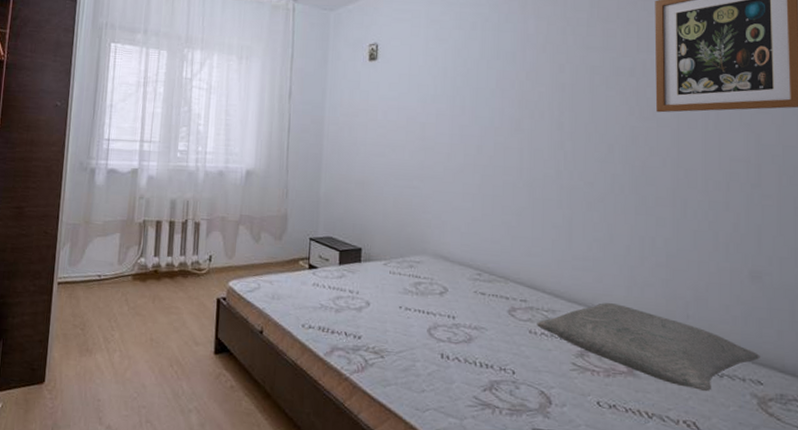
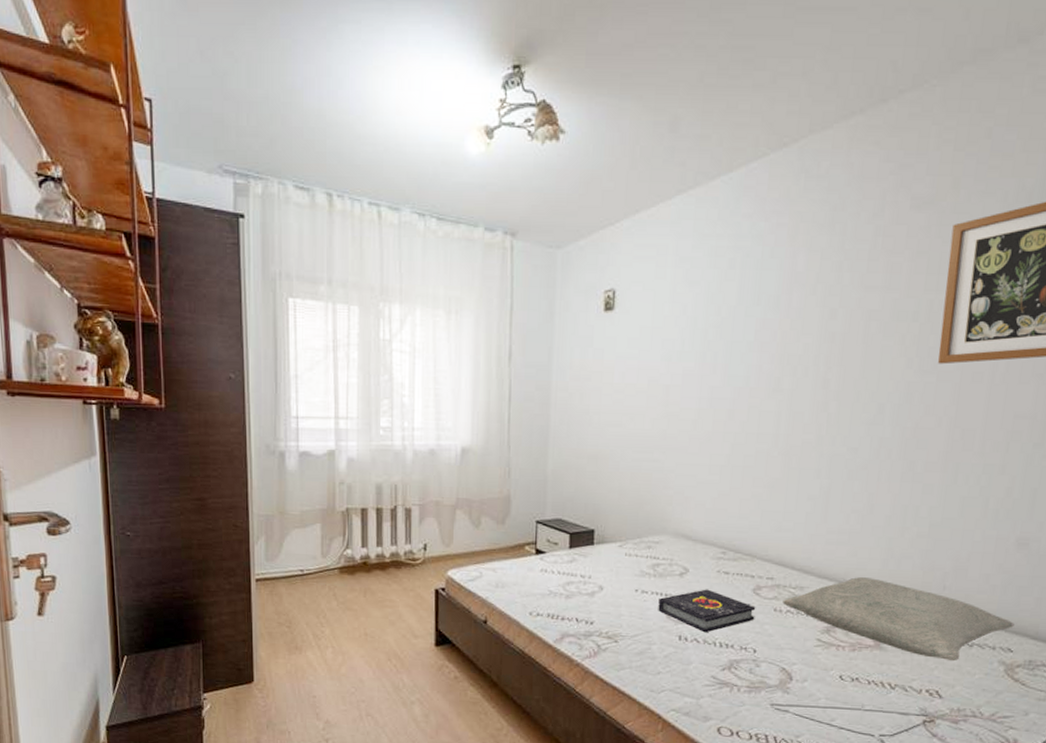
book: none [421,308,512,352] -> present [658,589,756,633]

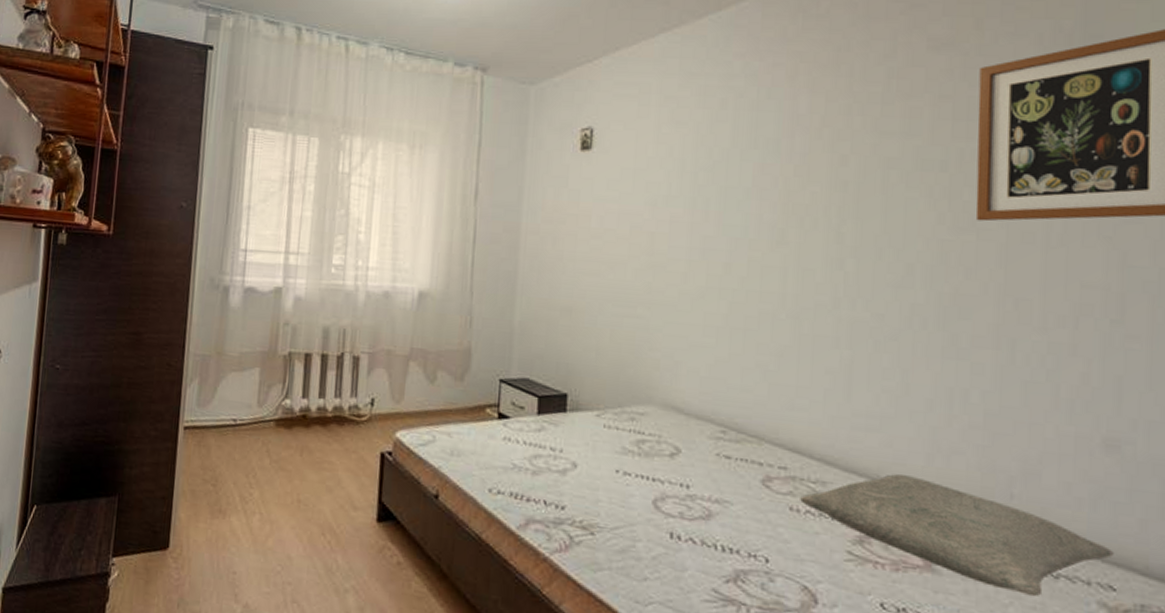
book: present [658,589,756,633] -> none [643,475,766,532]

